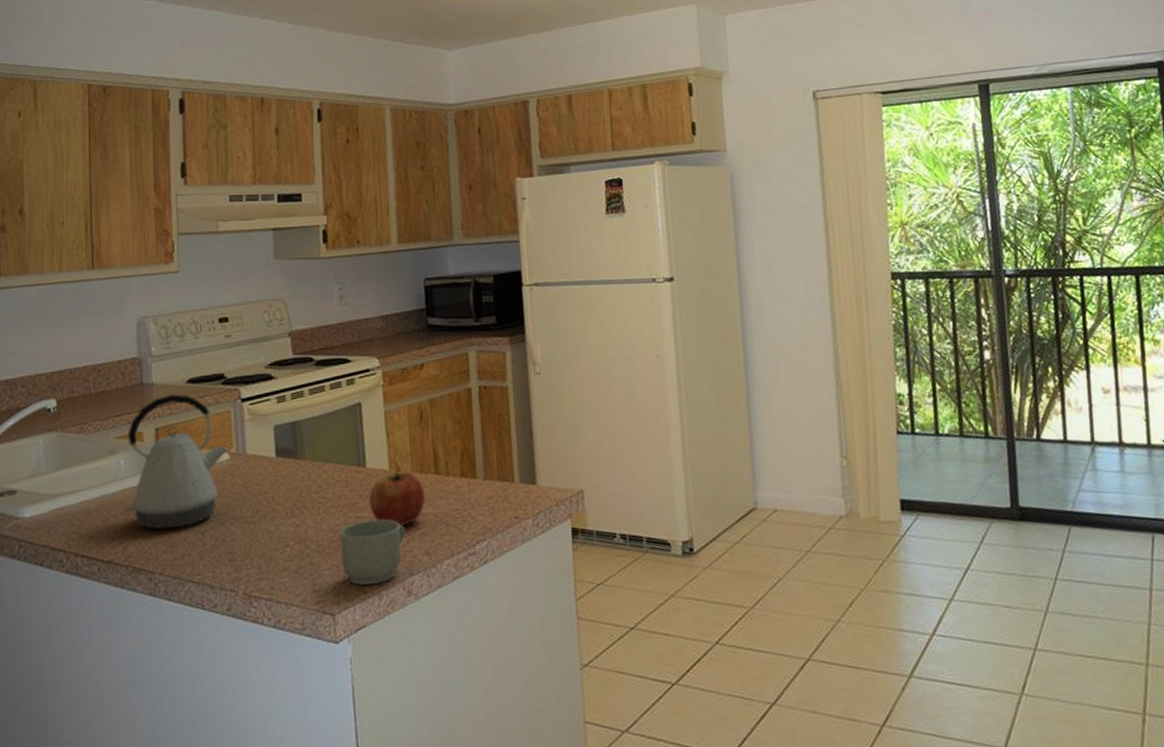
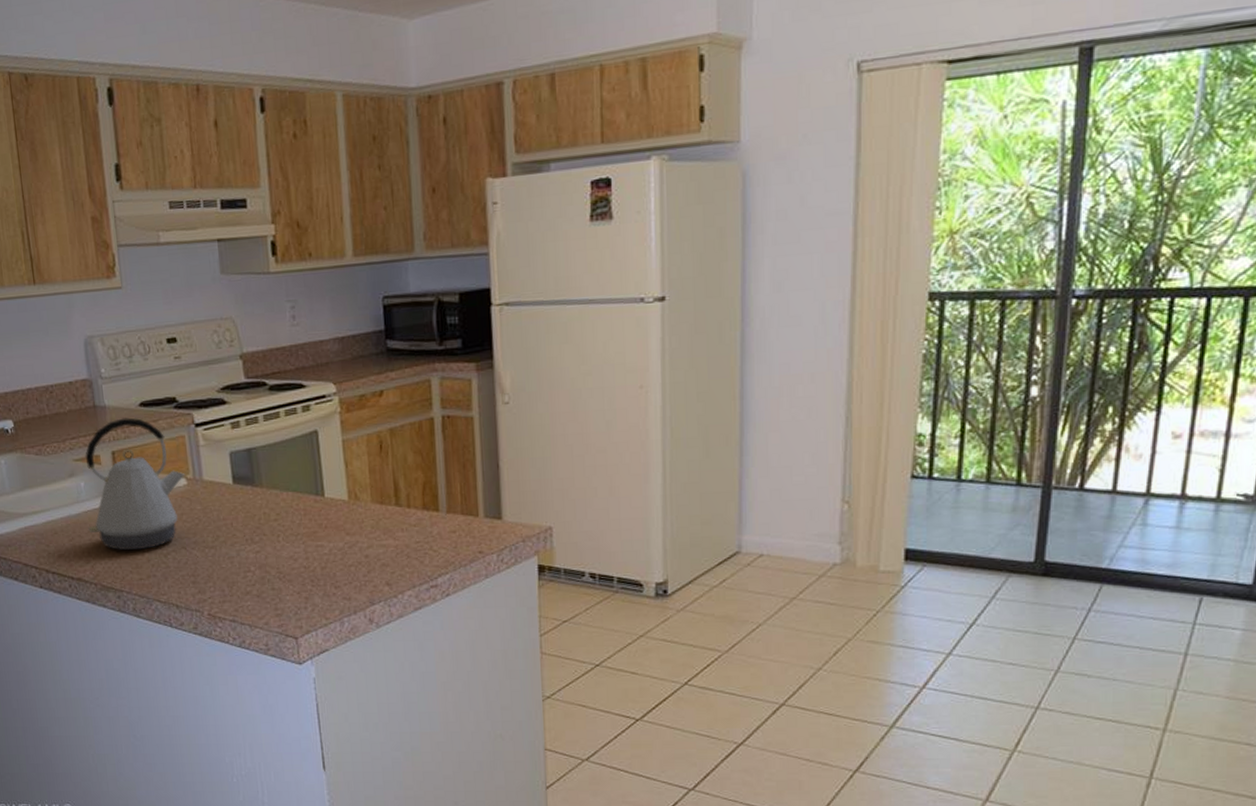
mug: present [340,519,406,585] -> none [300,549,367,611]
fruit: present [369,468,426,526] -> none [328,499,386,556]

